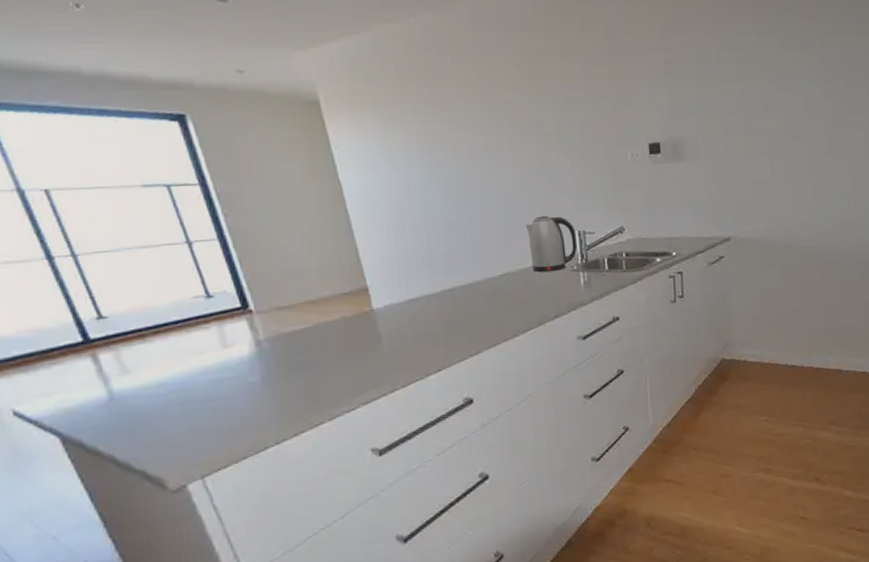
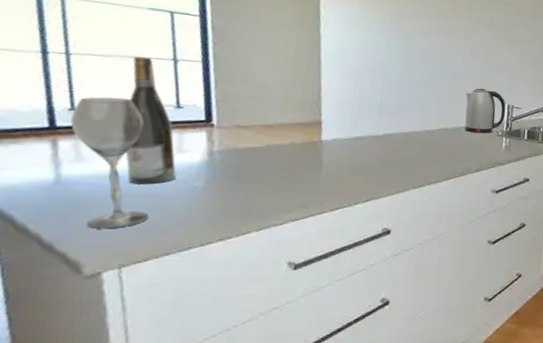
wineglass: none [101,295,215,442] -> present [70,97,149,229]
wine bottle: none [144,244,229,389] -> present [125,56,176,185]

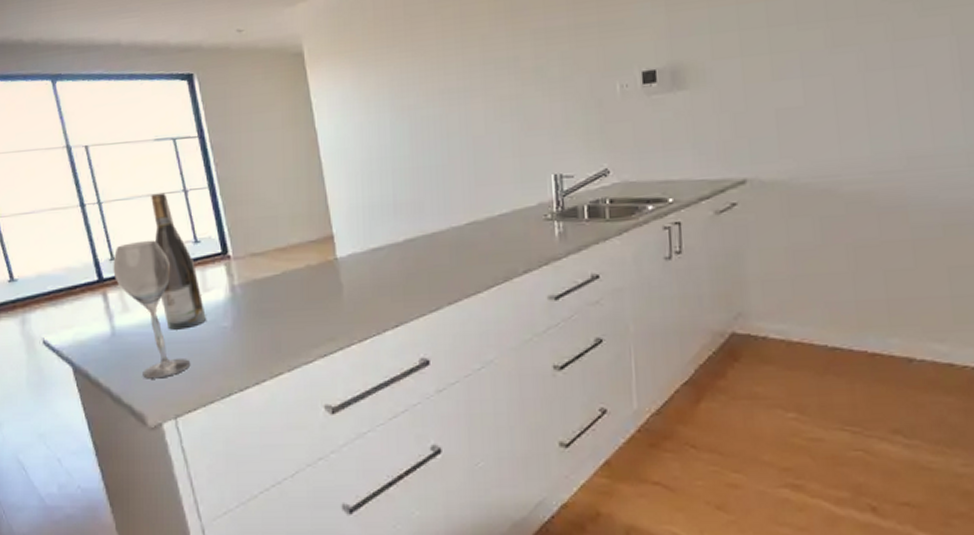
kettle: present [465,88,506,133] -> none [495,157,553,221]

